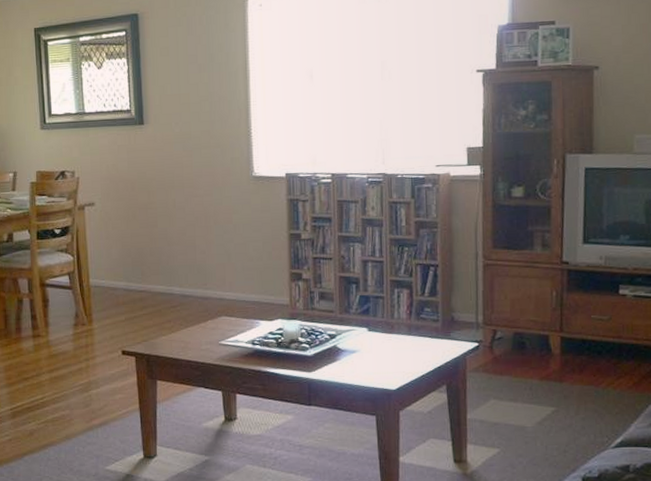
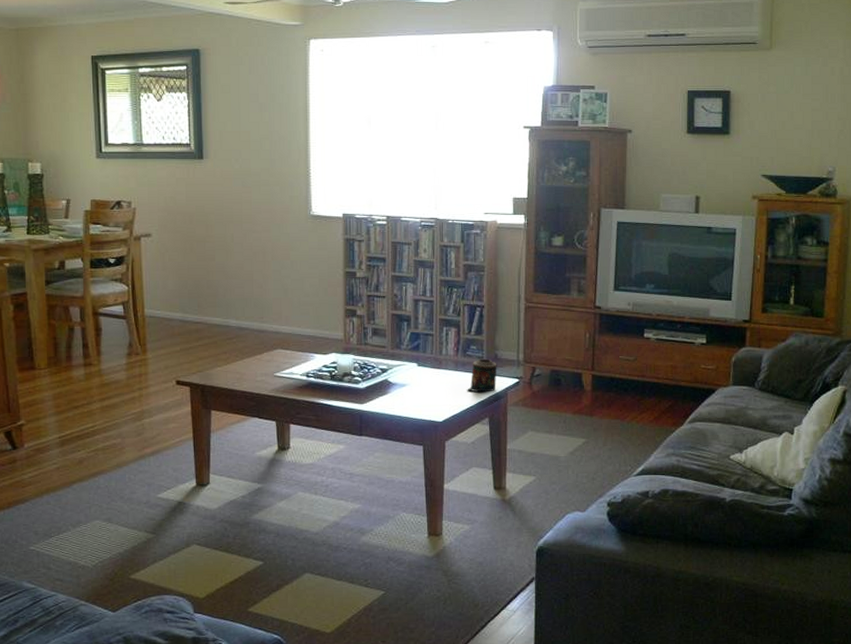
candle: none [421,321,454,358] -> present [466,358,497,393]

